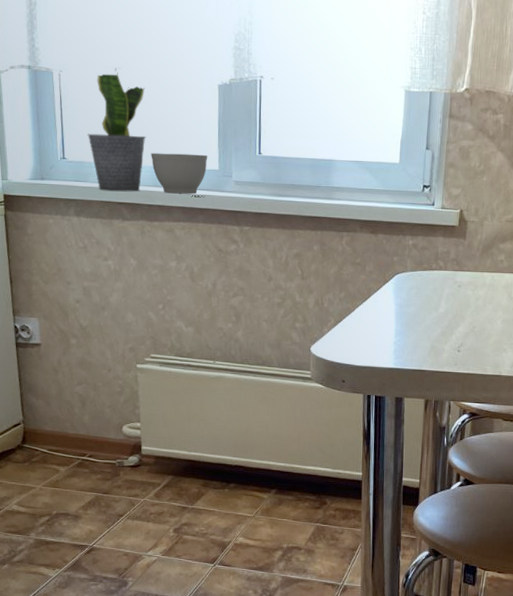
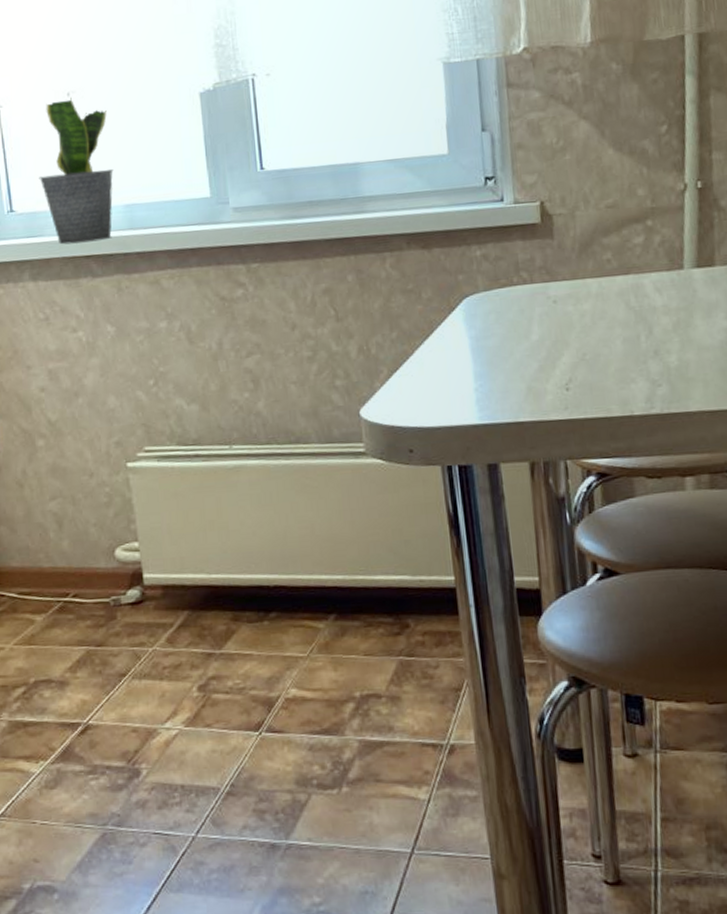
flower pot: present [151,153,208,195] -> none [121,180,195,236]

